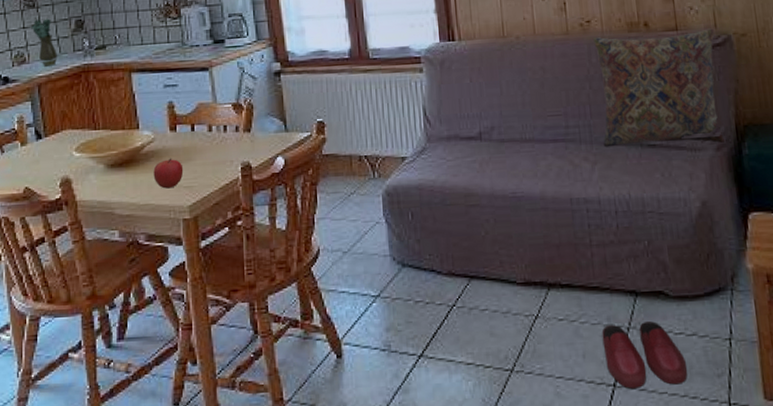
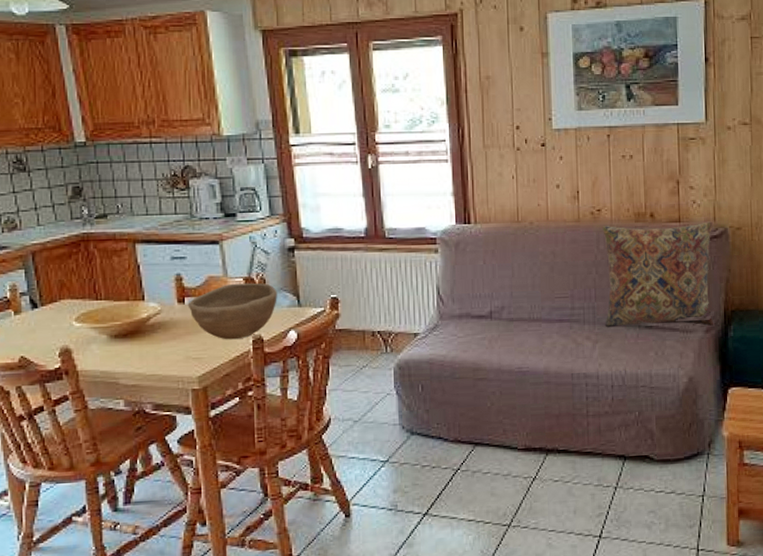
vase: present [31,17,58,67] -> none [22,181,54,234]
fruit: present [153,158,184,189] -> none [160,330,192,360]
bowl: none [179,108,265,168] -> present [187,282,277,340]
slippers: present [602,321,687,389] -> none [592,482,664,539]

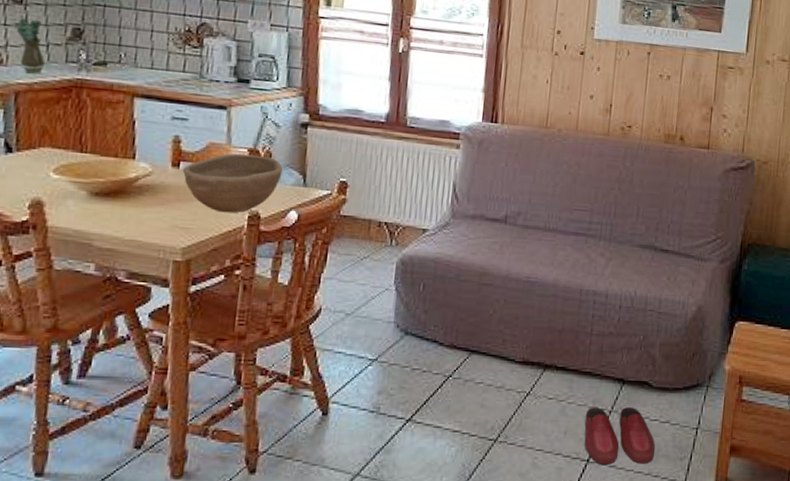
vase: none [22,181,54,234] -> present [15,15,46,74]
slippers: none [592,482,664,539] -> present [584,407,655,465]
pillow: present [603,221,713,328] -> none [621,143,741,257]

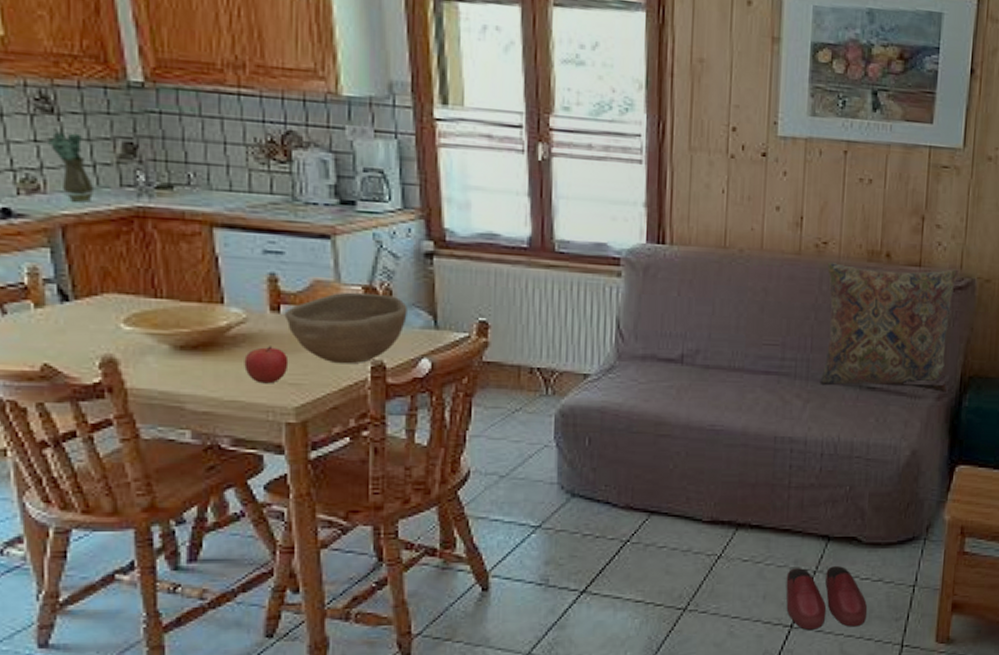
fruit: none [145,195,182,227] -> present [244,346,289,384]
pillow: none [621,143,741,257] -> present [820,262,959,392]

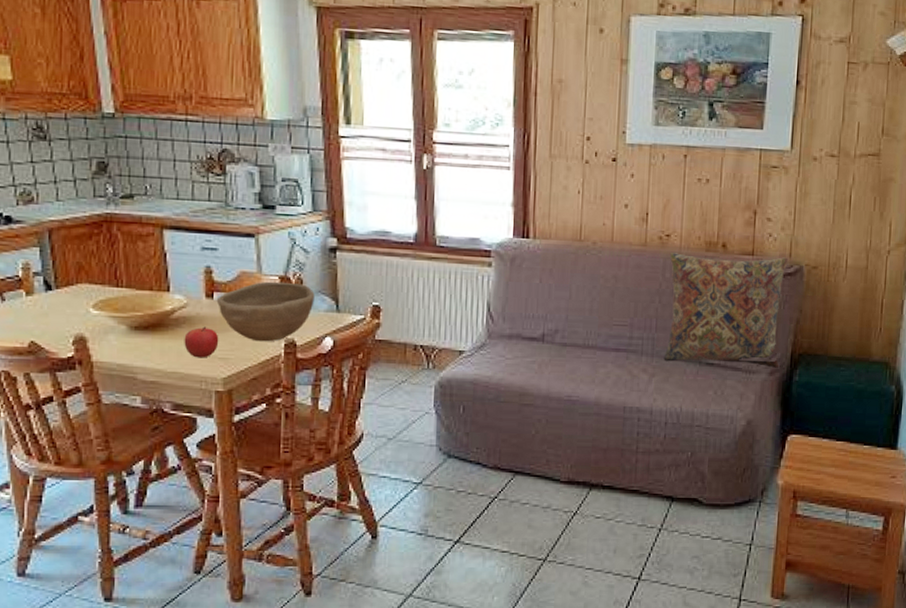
vase: present [48,128,95,203] -> none [41,151,74,211]
slippers: present [786,566,867,630] -> none [634,525,707,582]

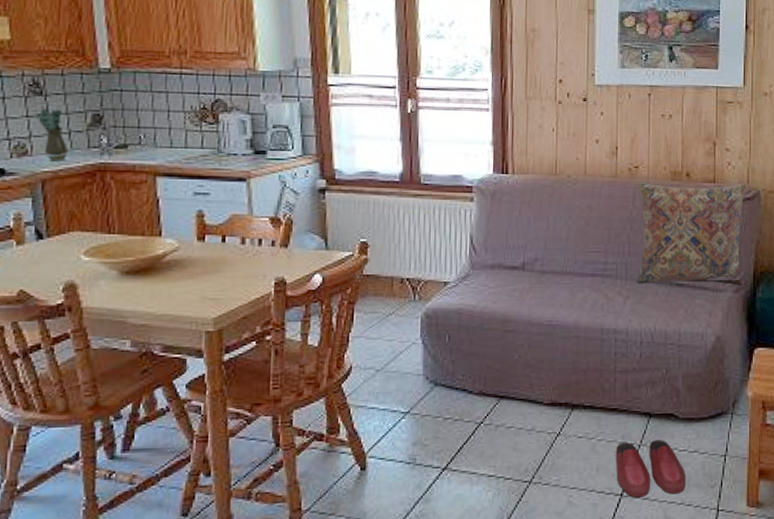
vase: none [41,151,74,211] -> present [37,106,69,162]
fruit: present [184,326,219,358] -> none [175,268,210,300]
bowl: present [216,281,315,342] -> none [207,222,304,281]
slippers: none [634,525,707,582] -> present [615,440,685,498]

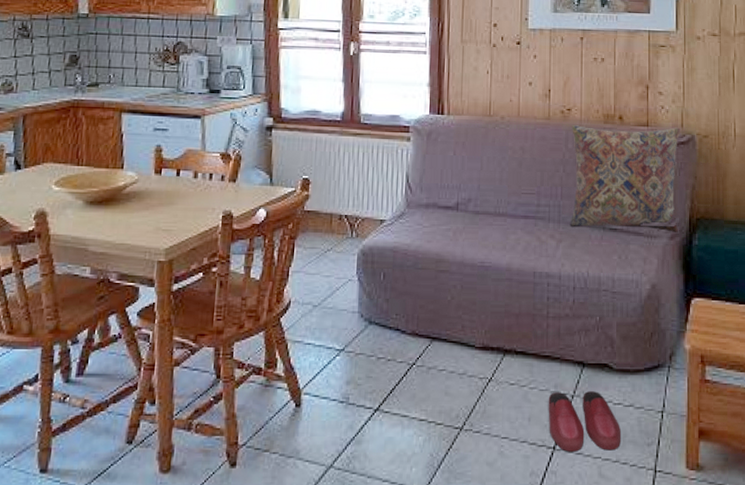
vase: present [37,106,69,162] -> none [23,47,48,98]

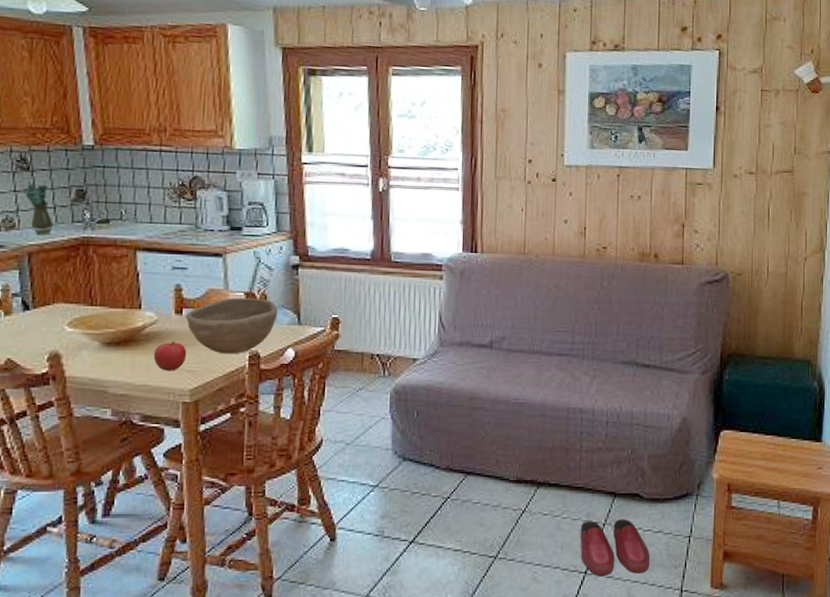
vase: none [23,47,48,98] -> present [24,181,54,235]
fruit: none [132,200,164,230] -> present [153,341,187,371]
bowl: none [164,158,251,214] -> present [185,297,278,354]
pillow: present [569,125,681,232] -> none [603,263,715,368]

